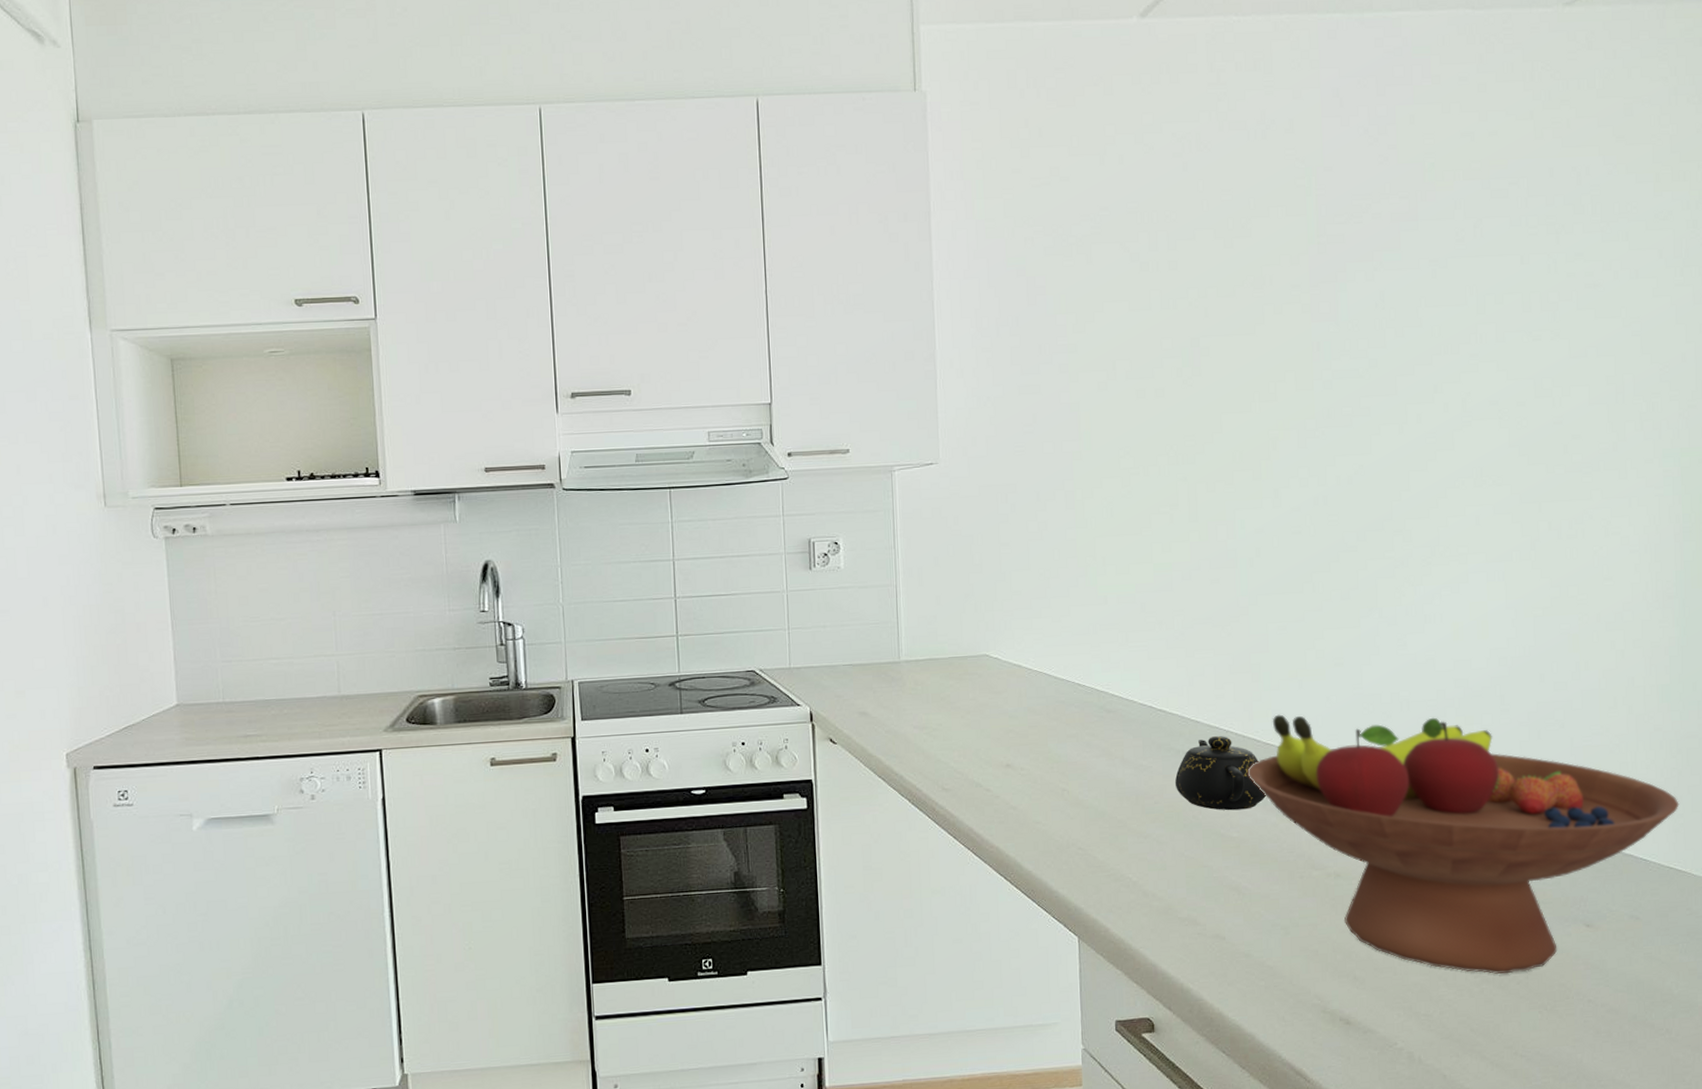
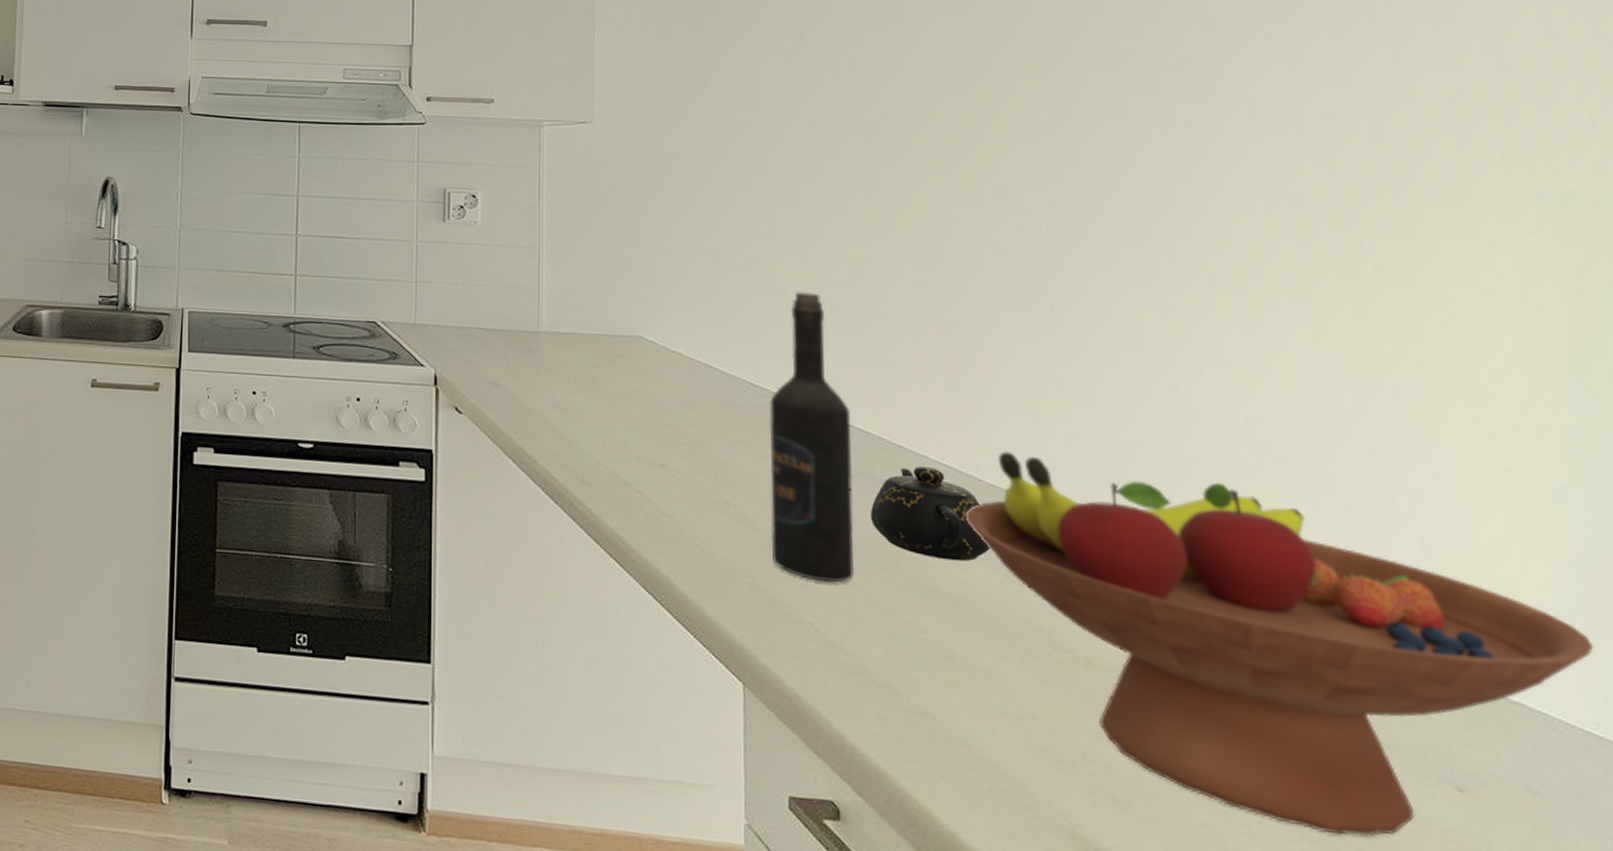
wine bottle: none [1094,599,1164,844] -> present [769,292,855,583]

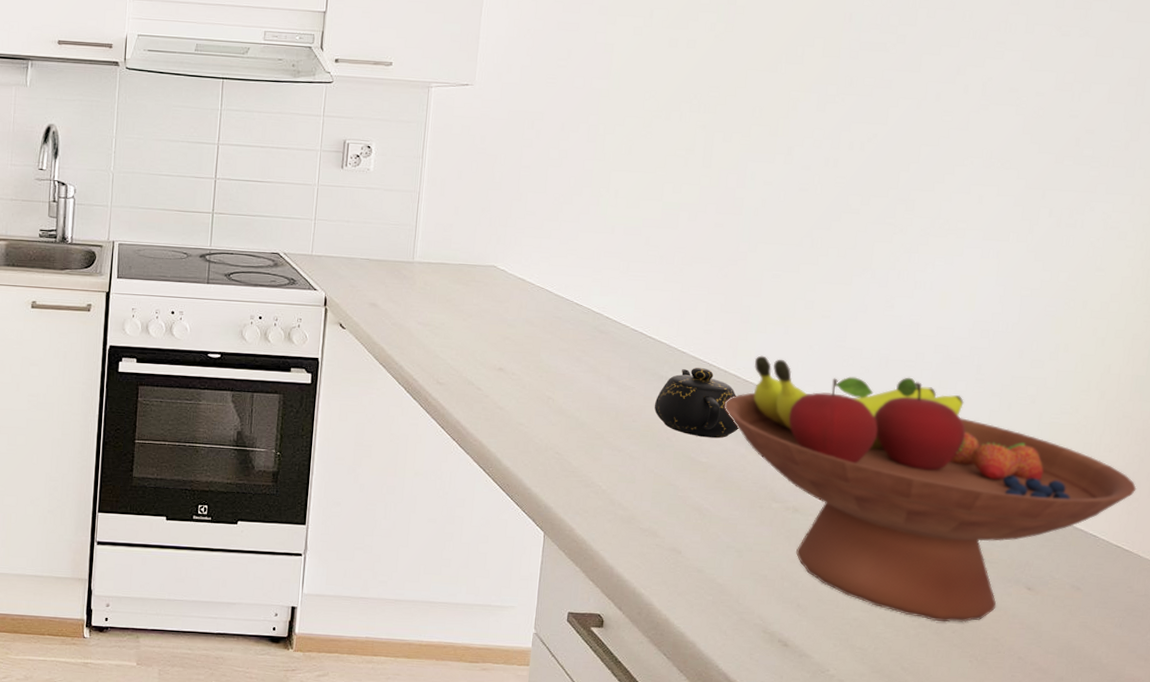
wine bottle: present [769,292,855,583] -> none [577,230,651,457]

